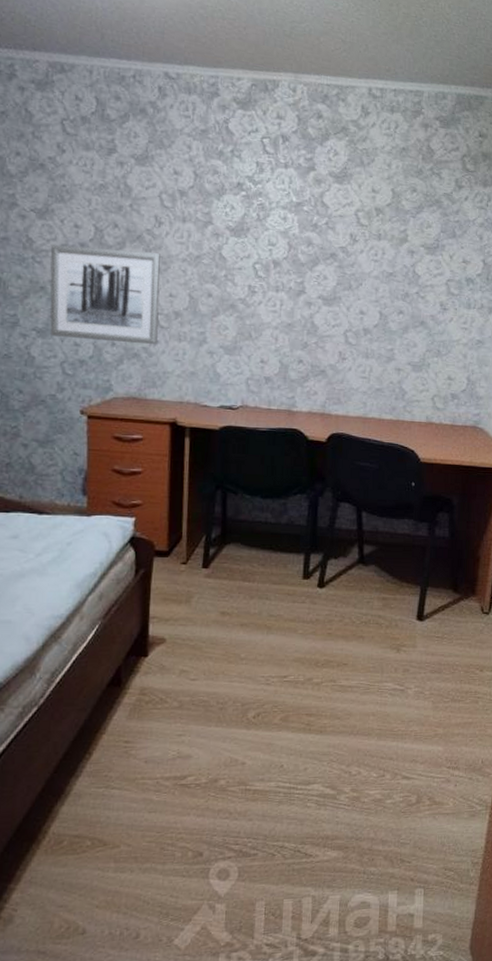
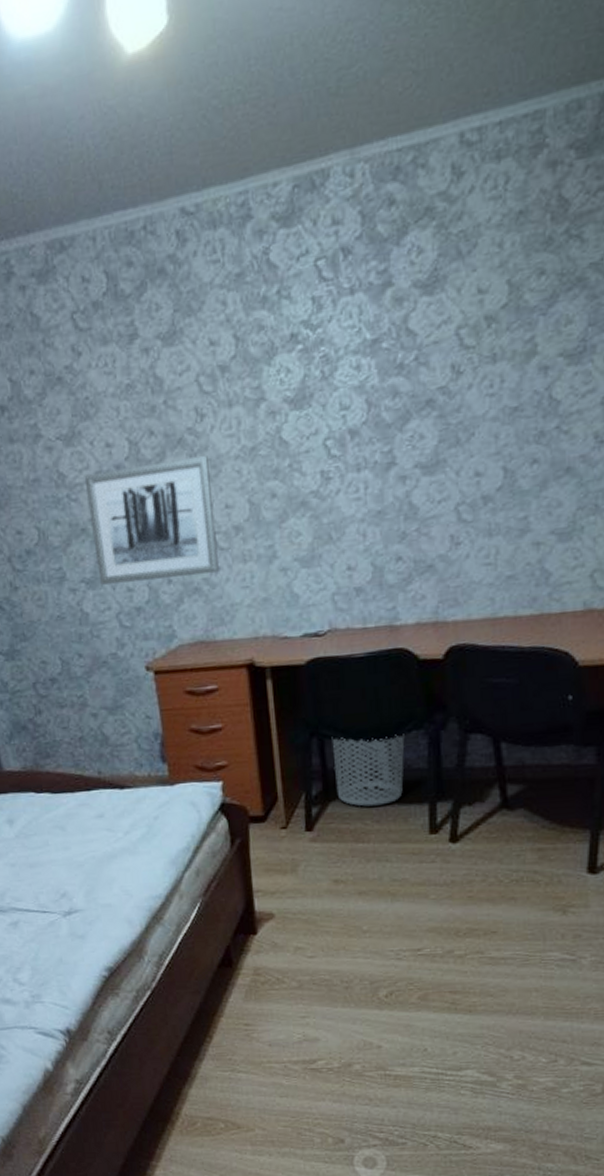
waste bin: none [232,491,291,552] -> present [331,734,405,807]

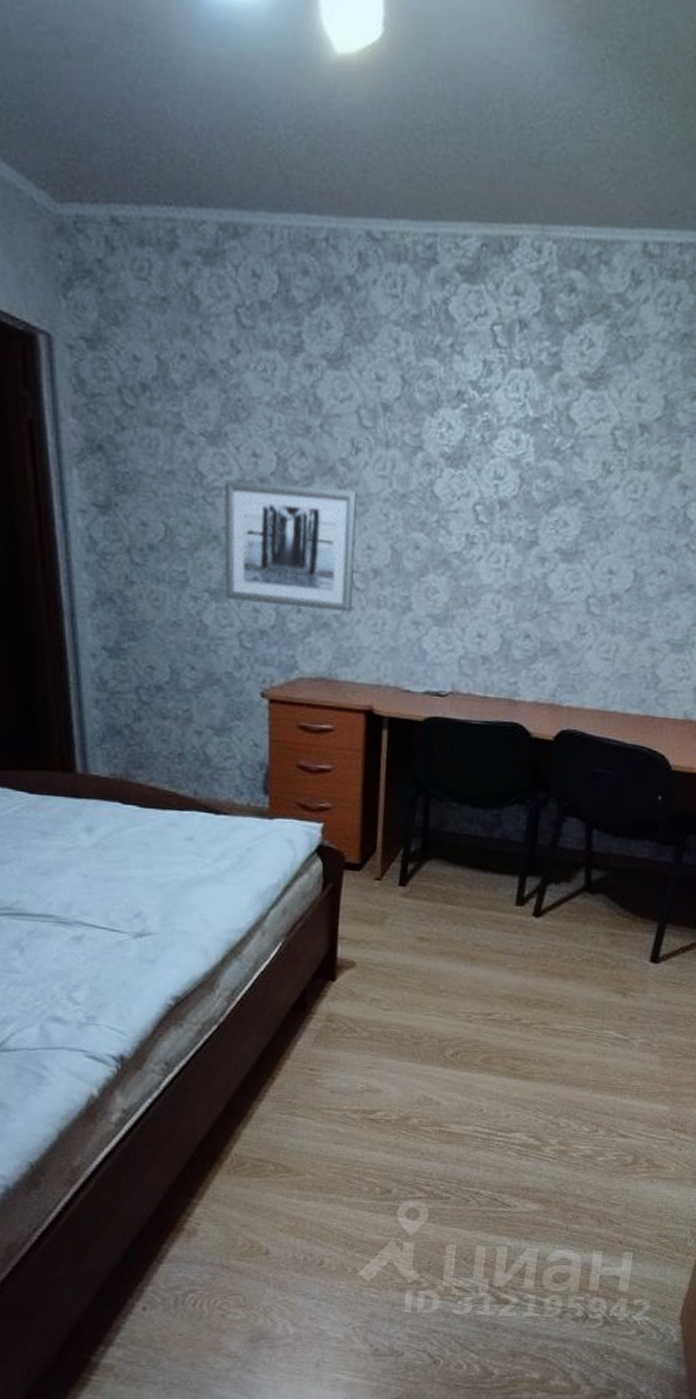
waste bin: present [331,734,405,807] -> none [435,797,507,871]

